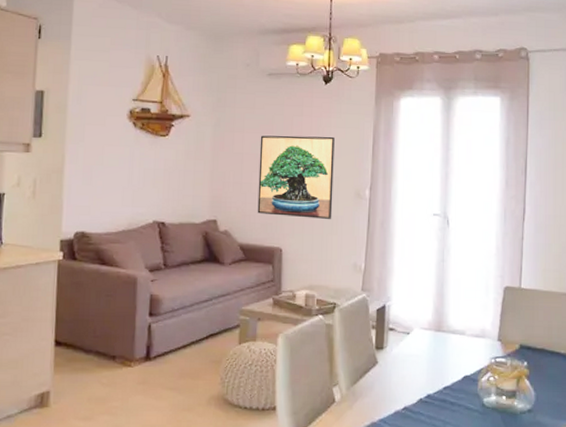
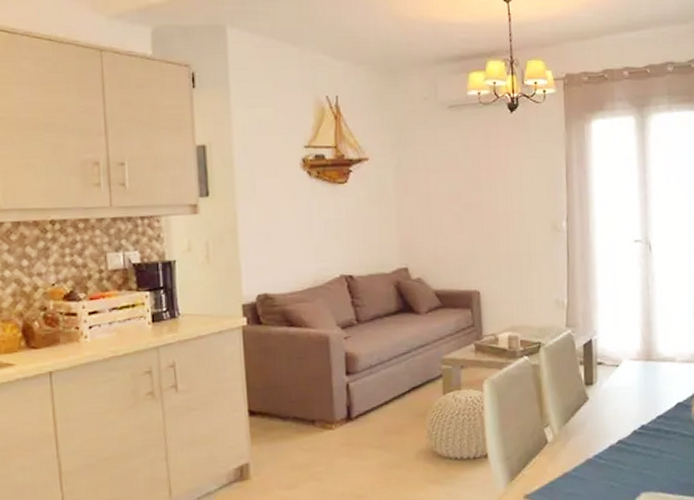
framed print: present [257,135,335,219] -> none [446,168,530,257]

